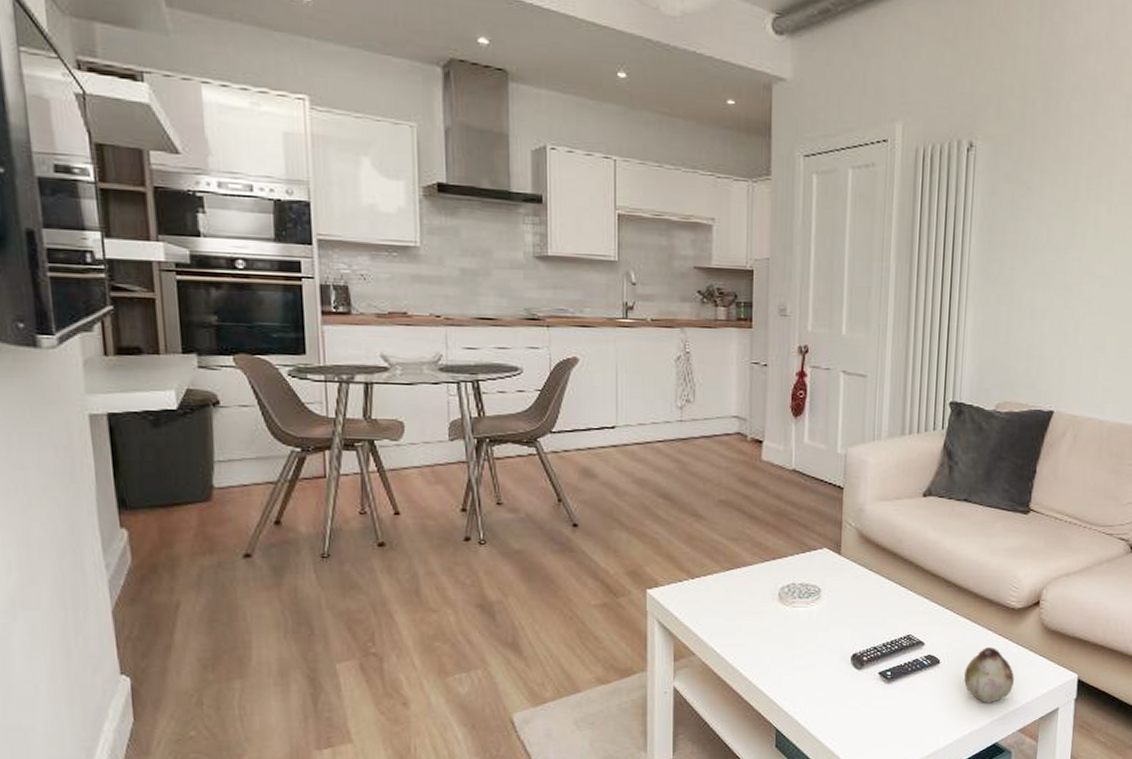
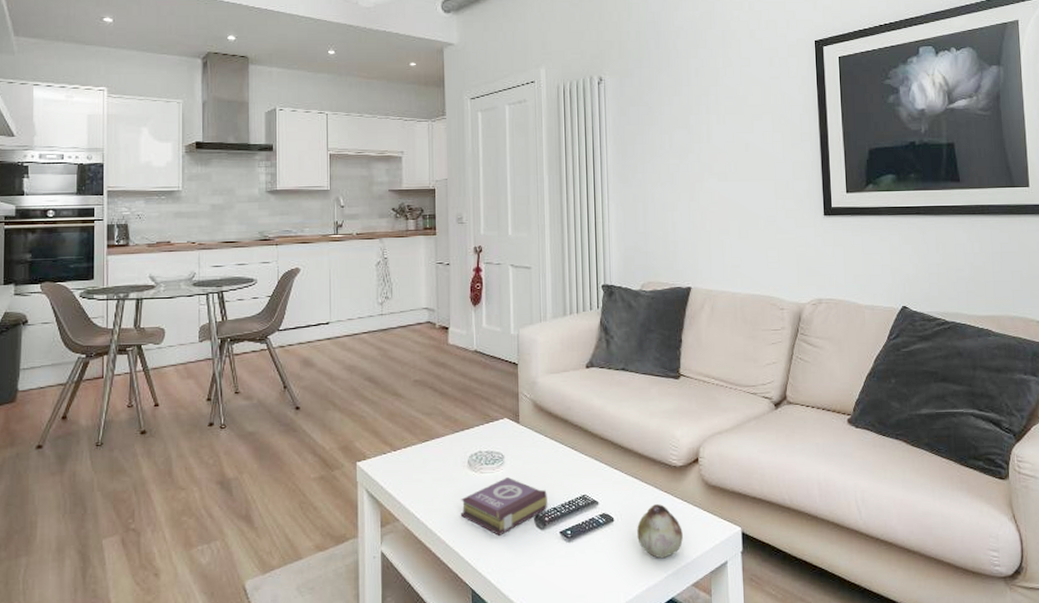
book: none [766,613,868,674] -> present [460,477,547,536]

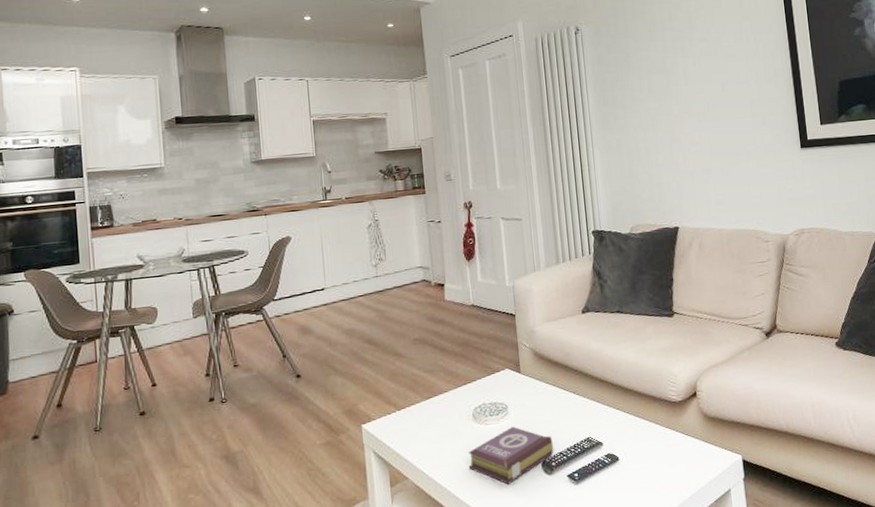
fruit: present [637,504,683,558] -> none [642,440,687,492]

